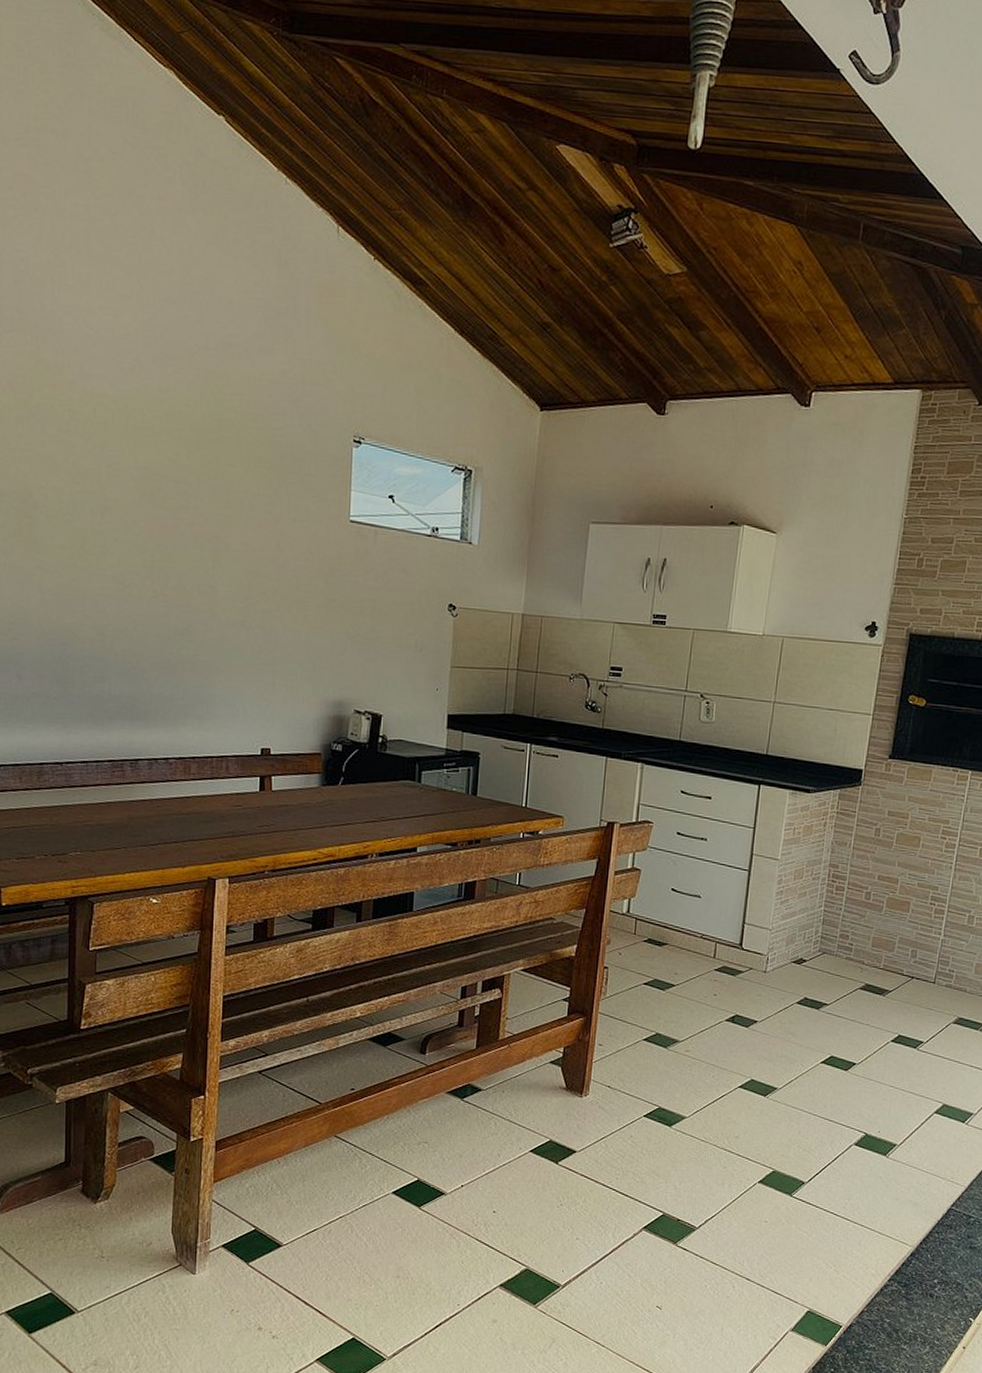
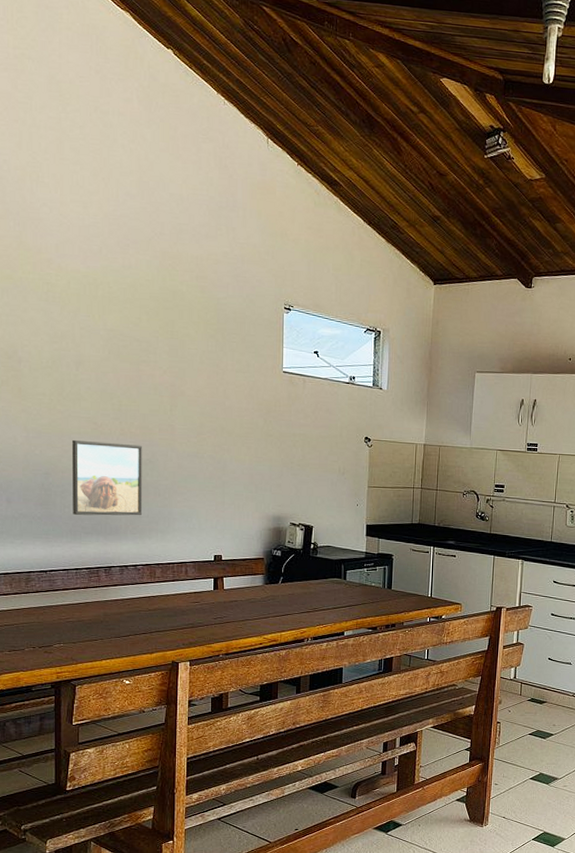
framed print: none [94,603,179,698] -> present [72,439,143,516]

